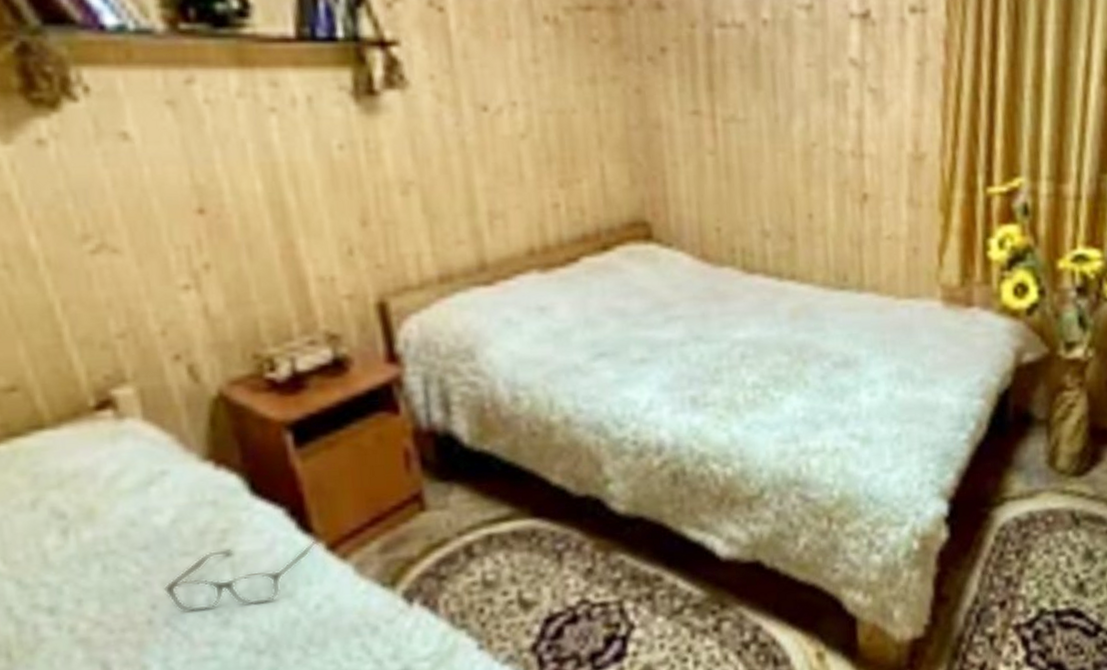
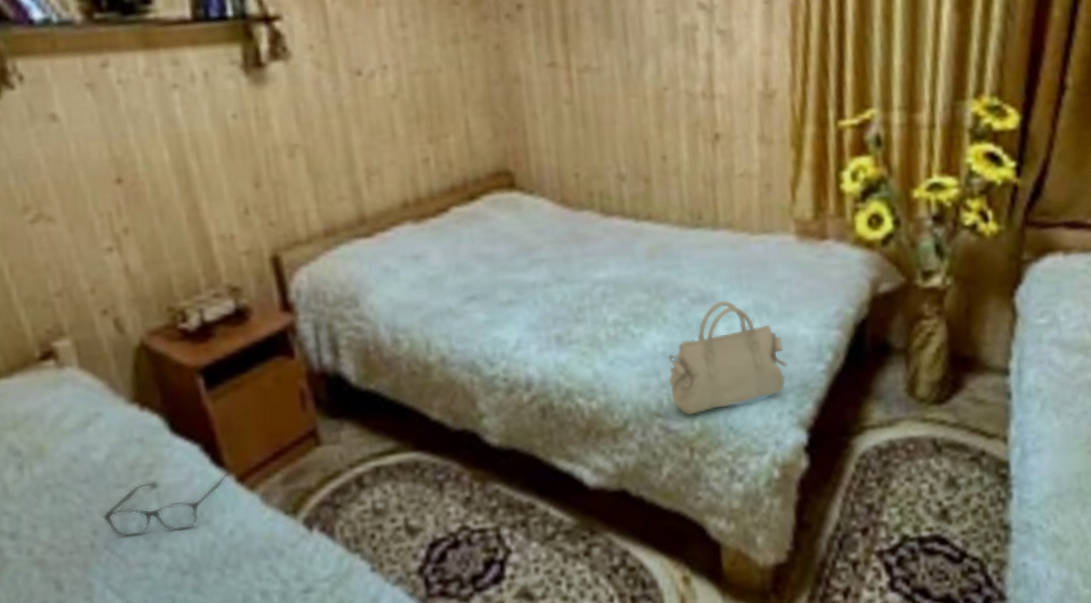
shoulder bag: none [807,365,930,484] -> present [668,300,787,416]

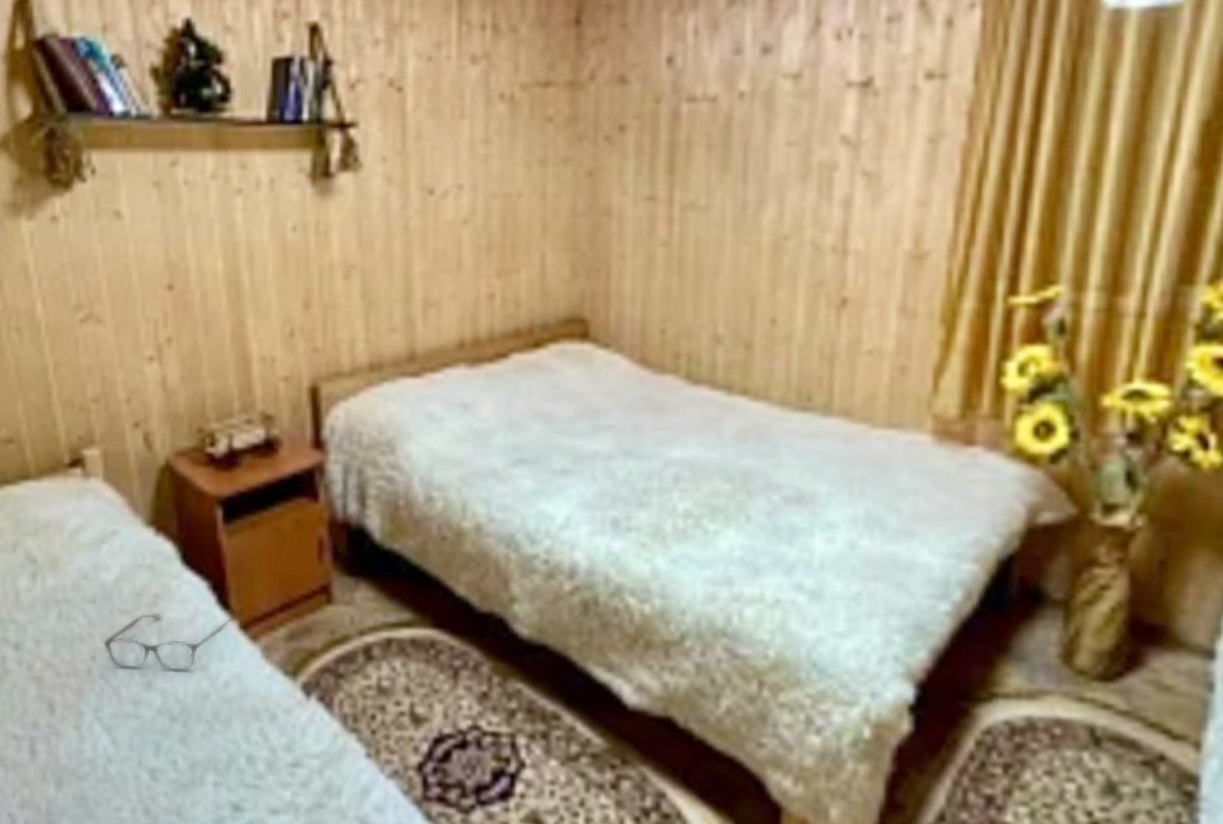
shoulder bag: present [668,300,787,416] -> none [742,504,900,641]

